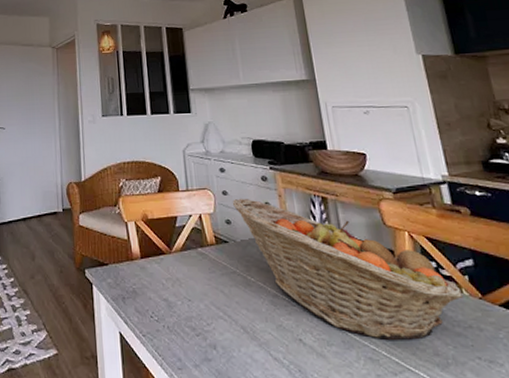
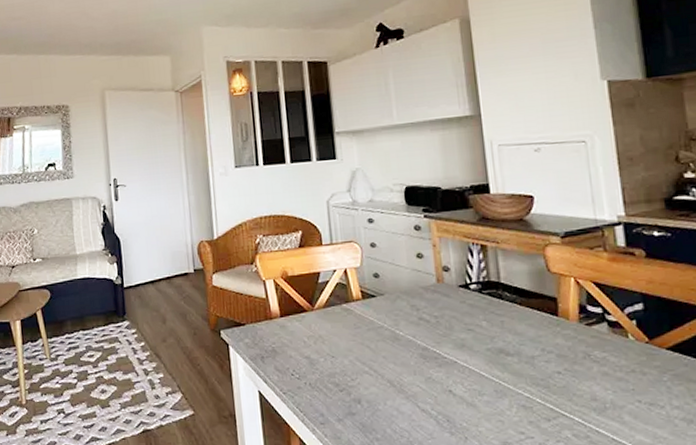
fruit basket: present [232,198,464,340] -> none [381,249,629,387]

